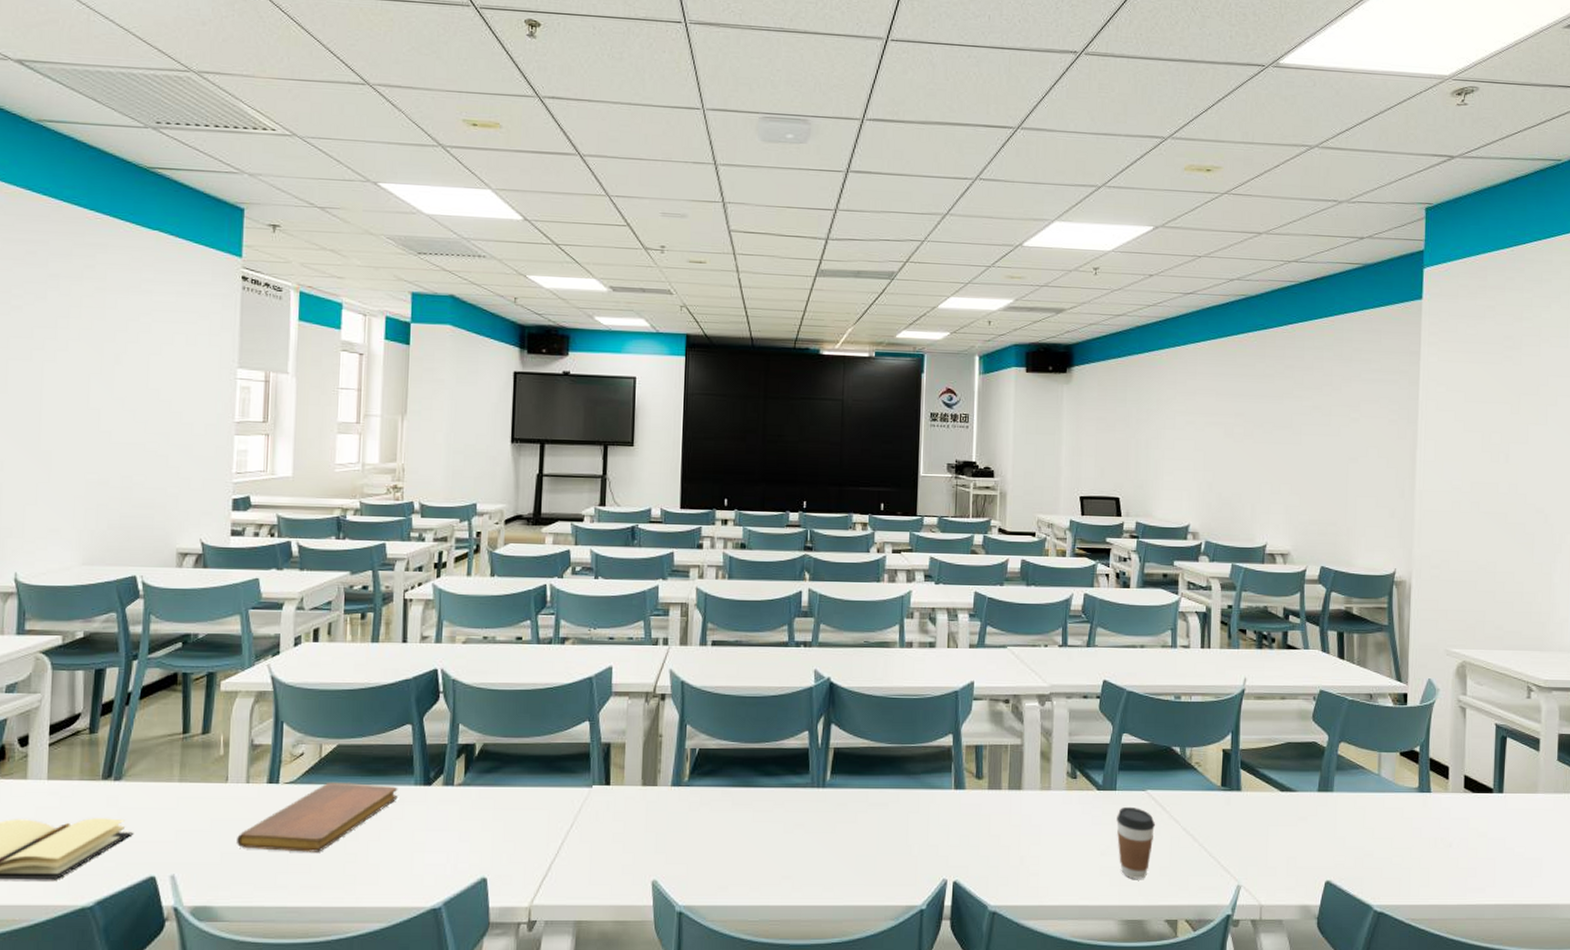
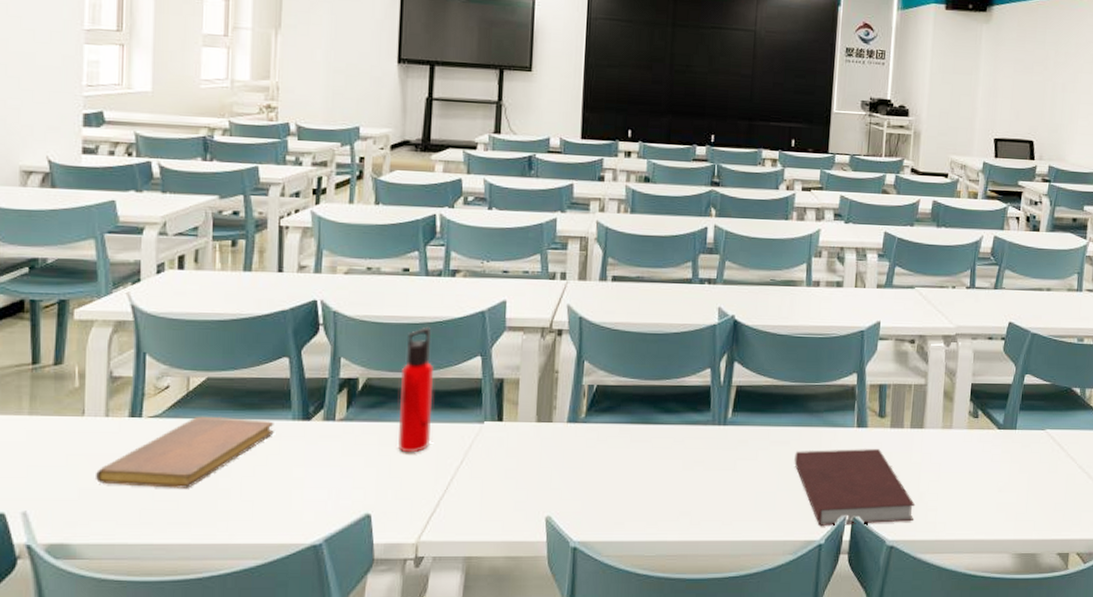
water bottle: none [512,693,546,817] -> present [398,326,434,453]
notebook: none [893,811,1017,890] -> present [794,449,916,526]
coffee cup: present [1116,806,1155,879] -> none [1015,445,1052,514]

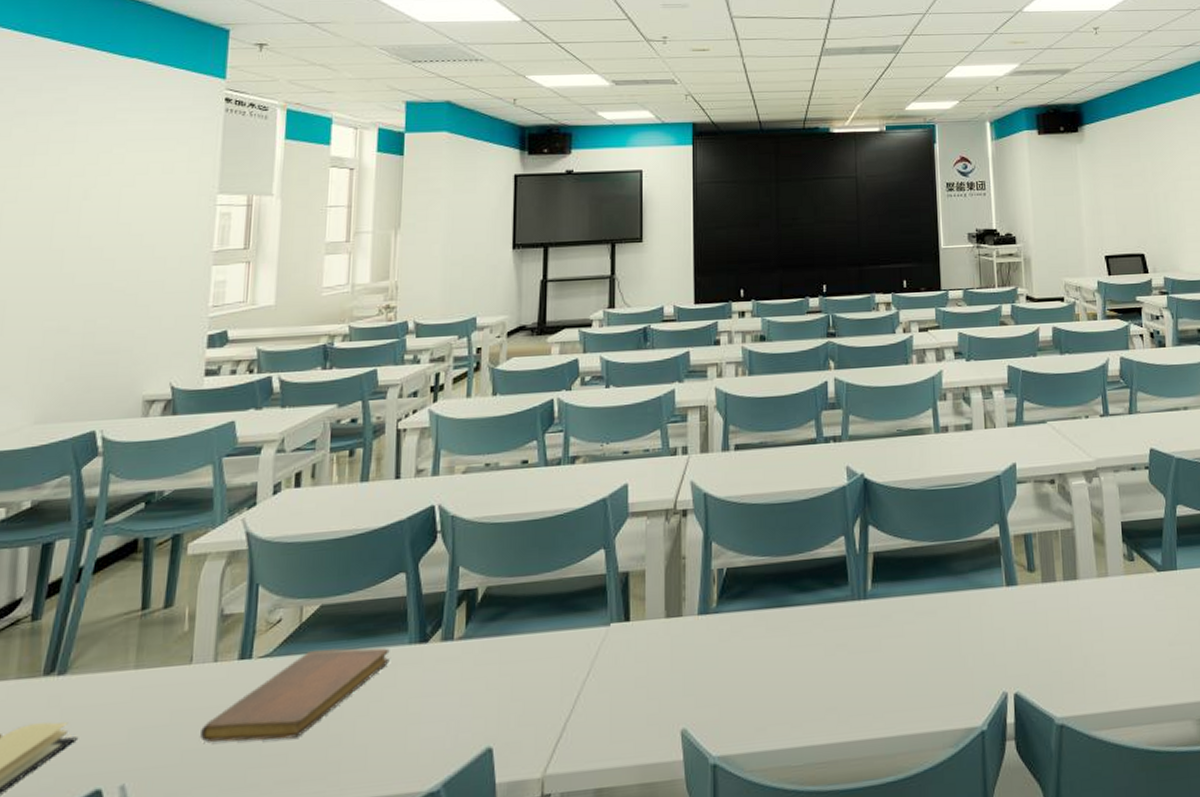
water bottle: present [398,326,434,453] -> none [521,521,556,670]
notebook: present [794,449,916,526] -> none [943,609,1083,708]

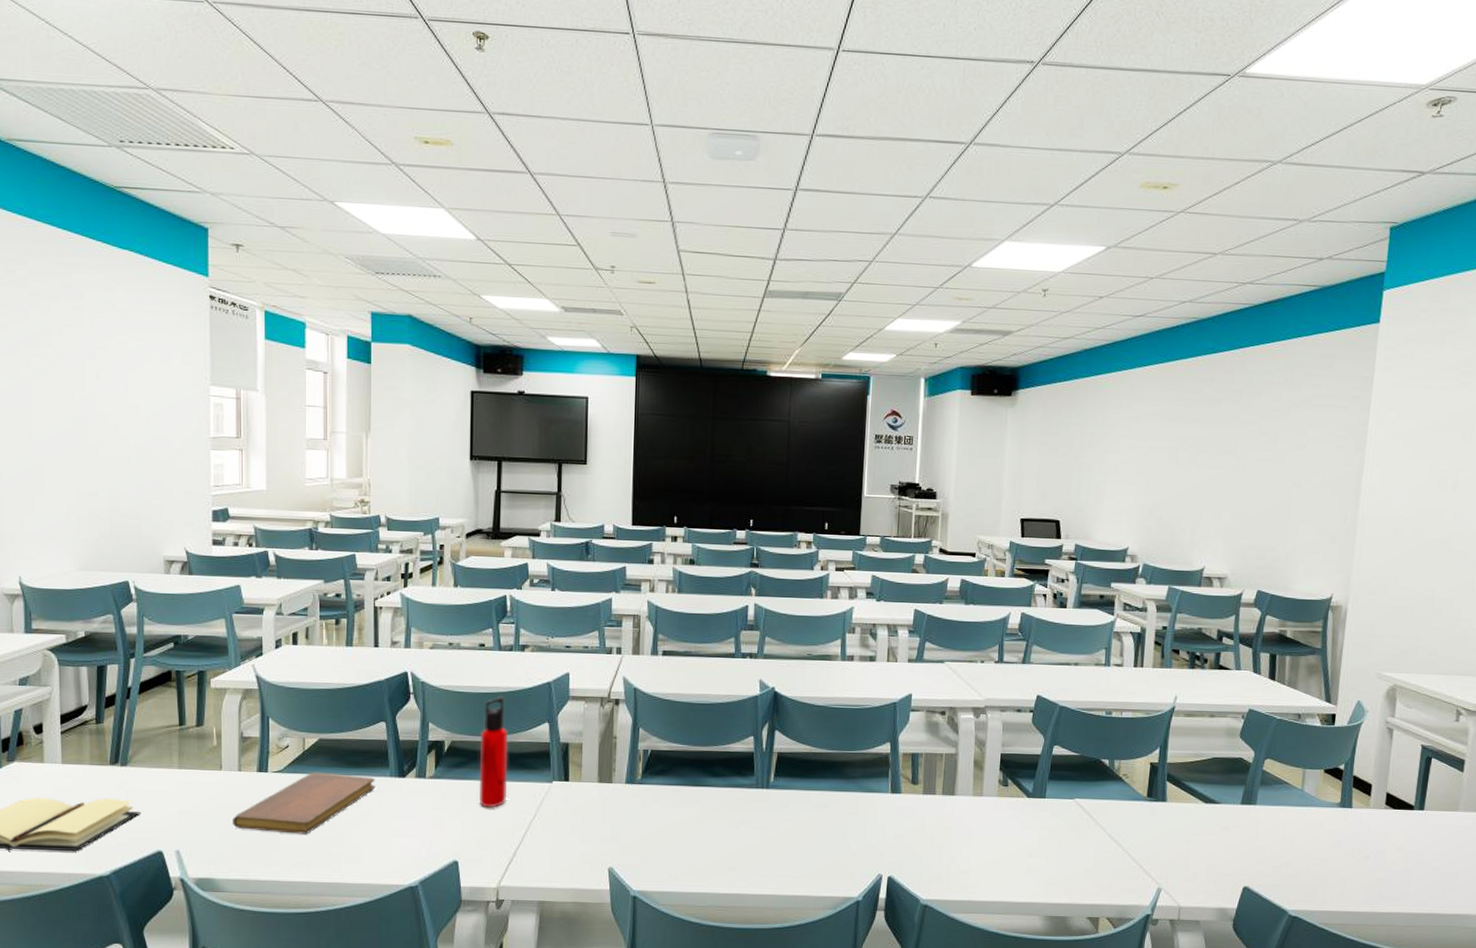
water bottle: none [521,521,556,670] -> present [480,696,509,808]

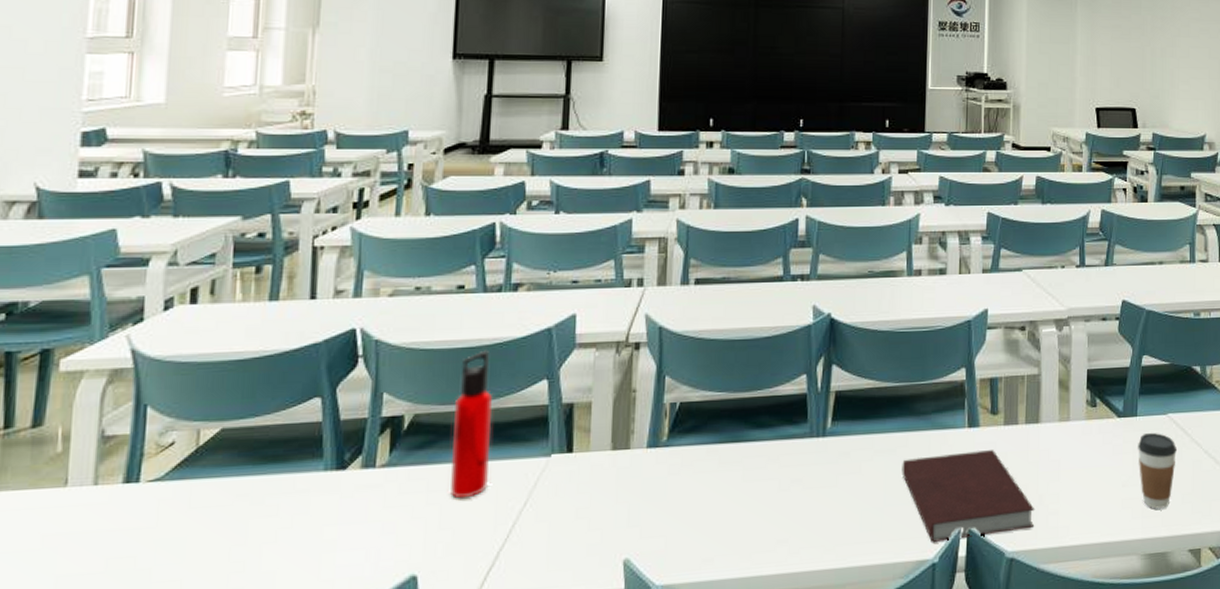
notebook: present [233,772,375,834] -> none [78,473,302,568]
notebook: none [832,813,948,884] -> present [901,450,1035,542]
coffee cup: none [1044,813,1081,880] -> present [1138,432,1177,509]

